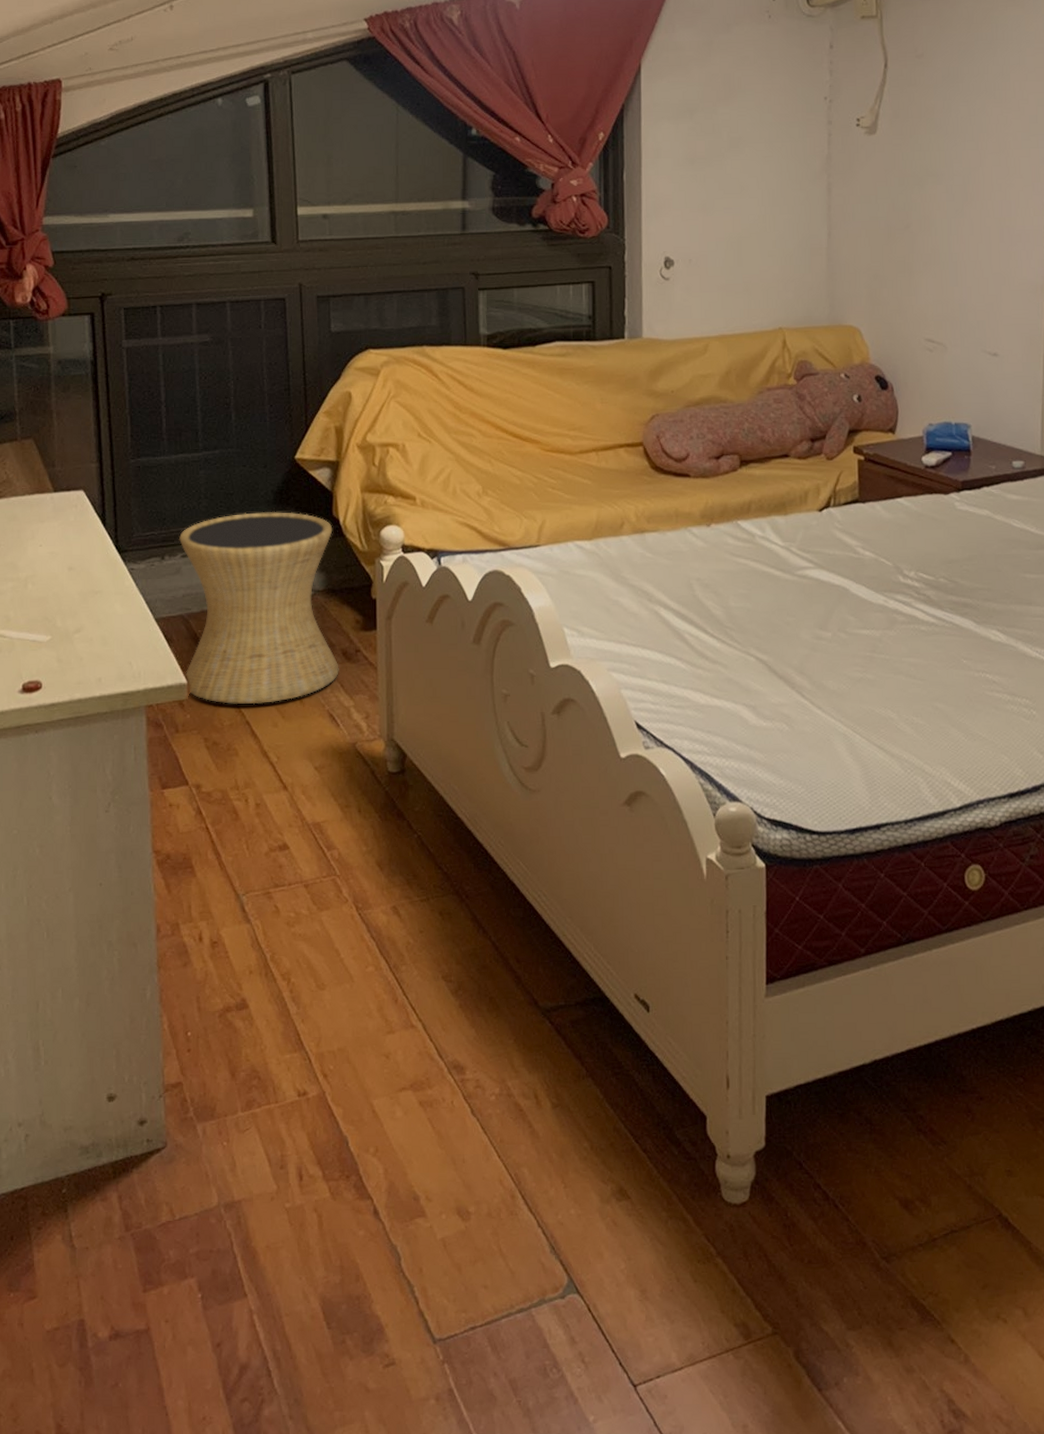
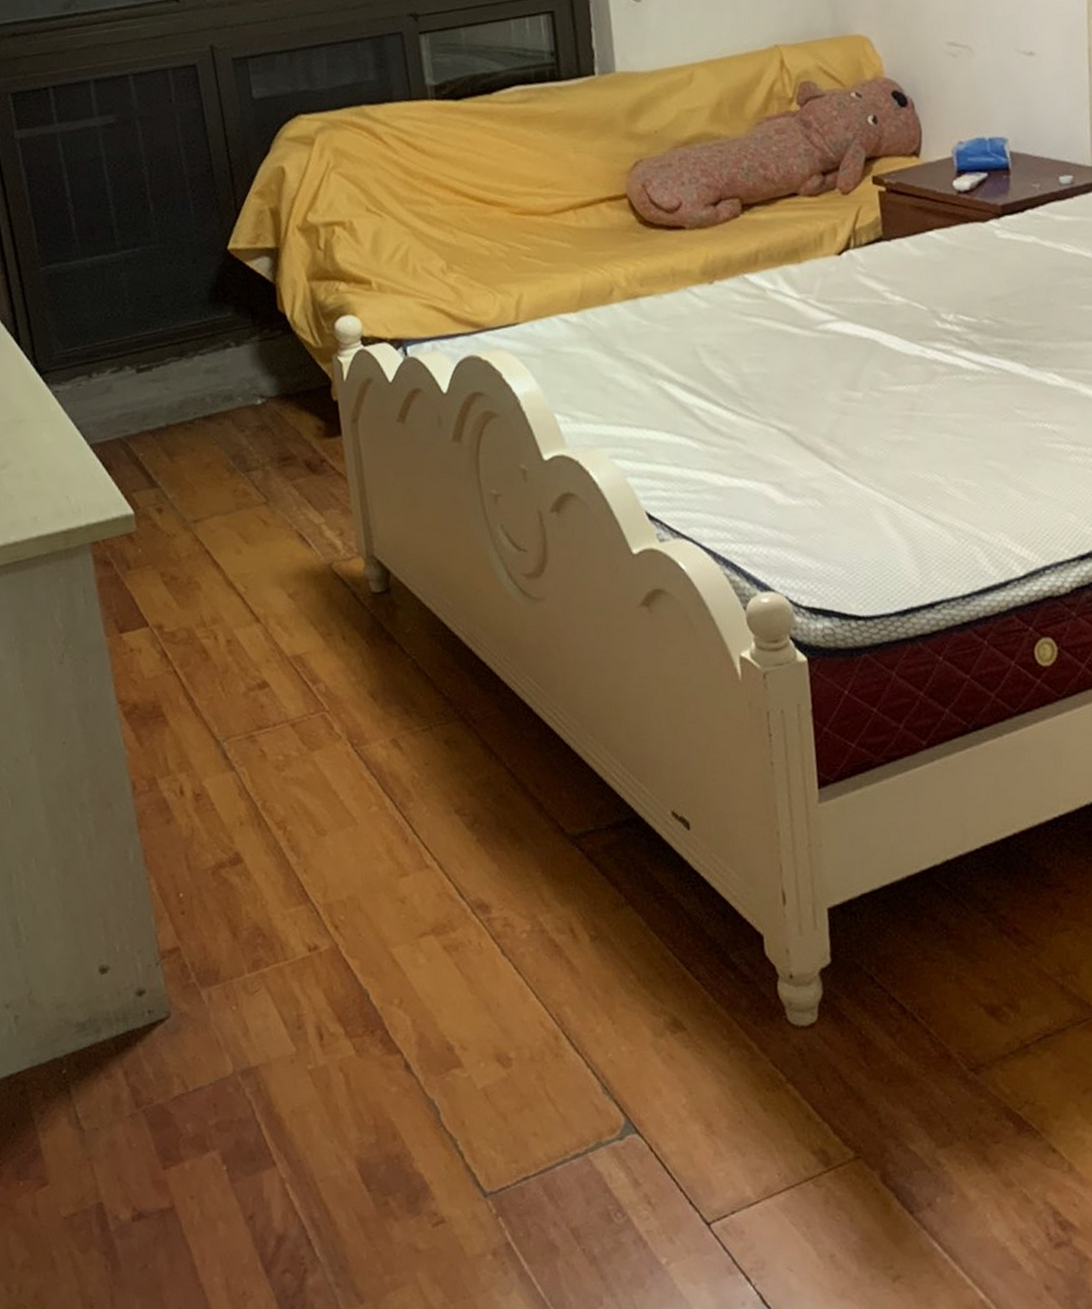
side table: present [178,512,339,705] -> none [105,310,305,533]

